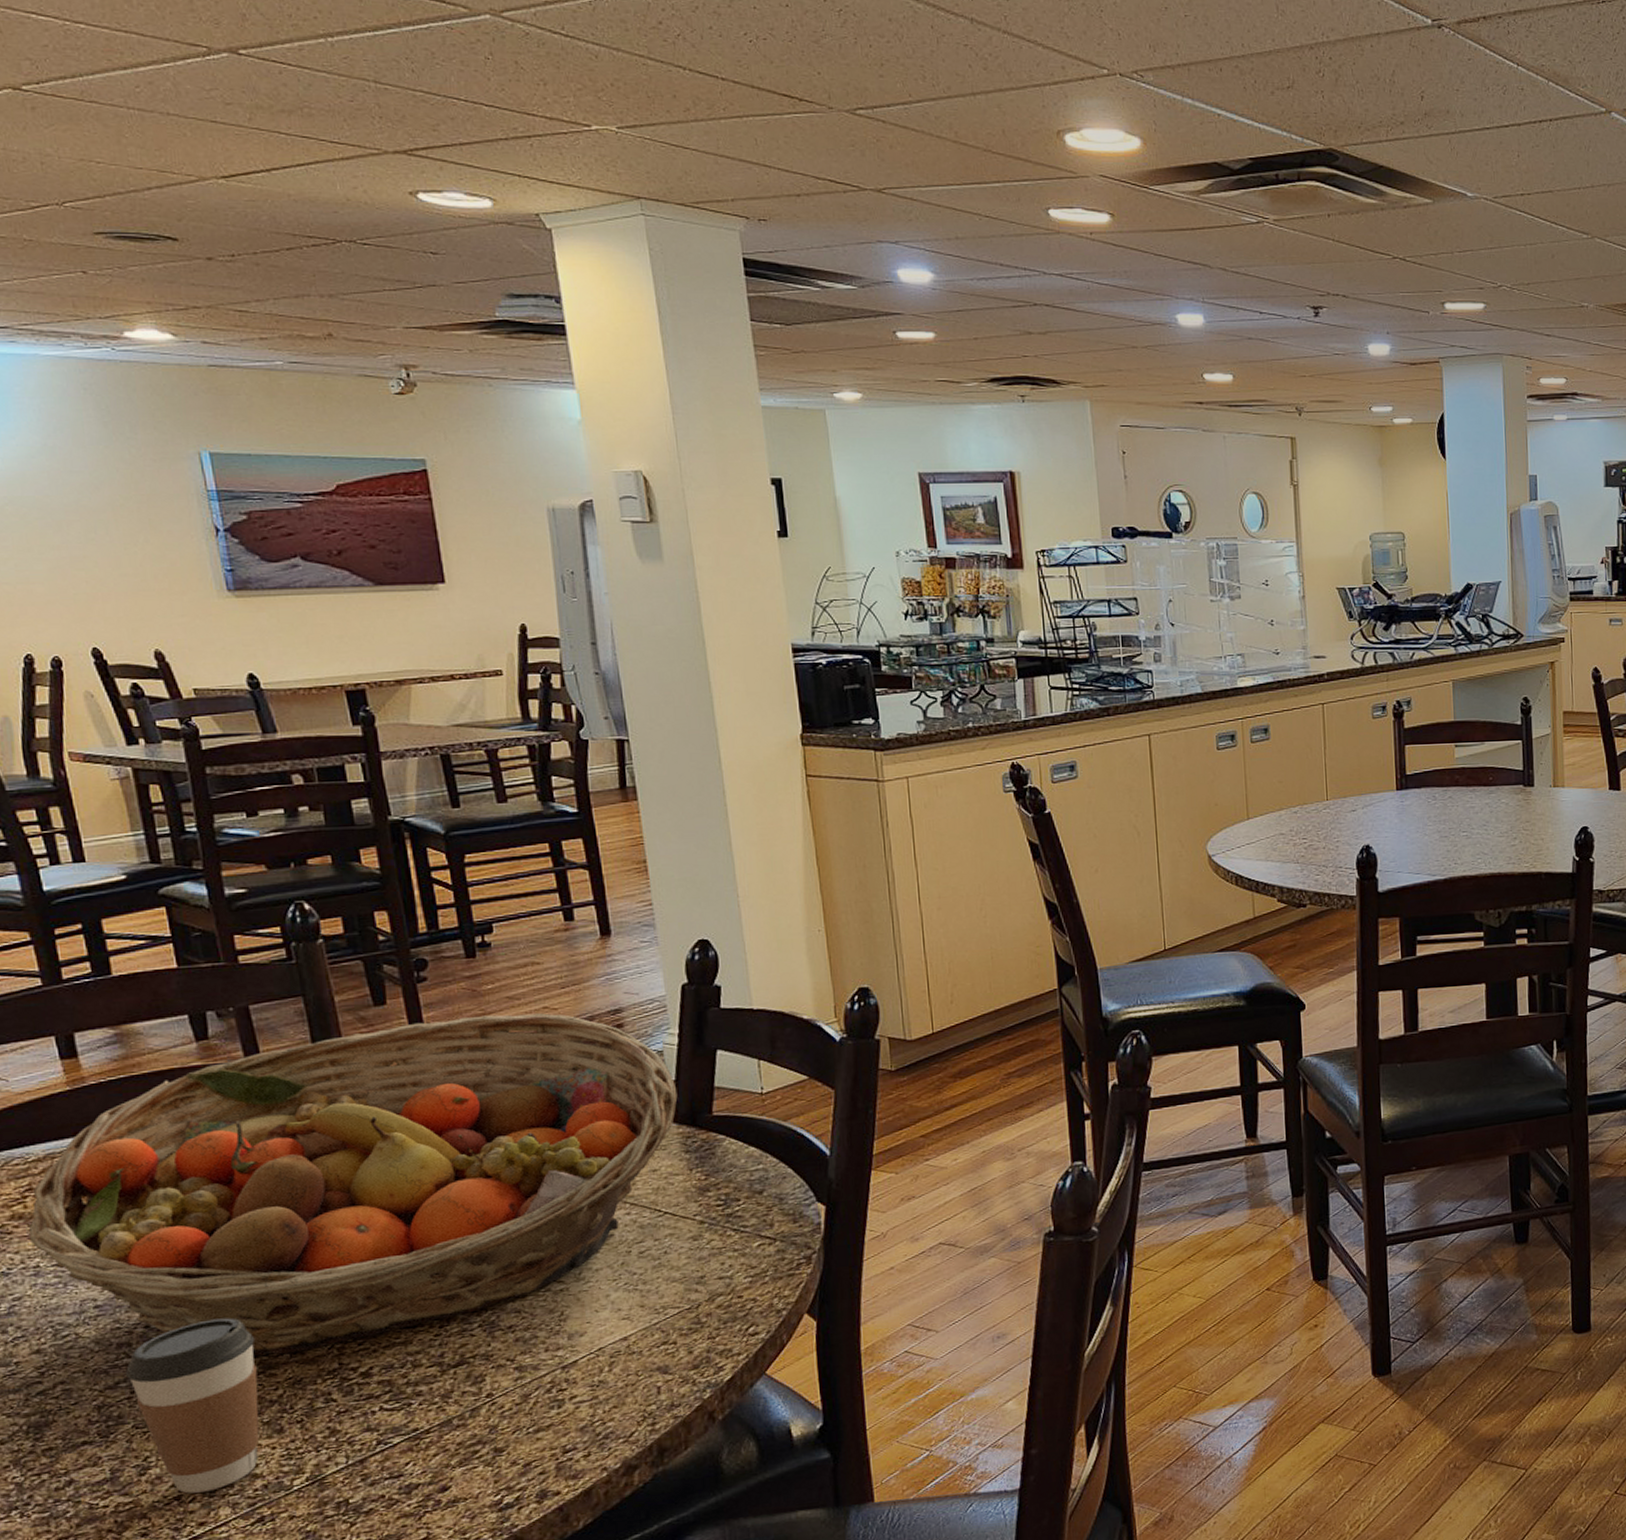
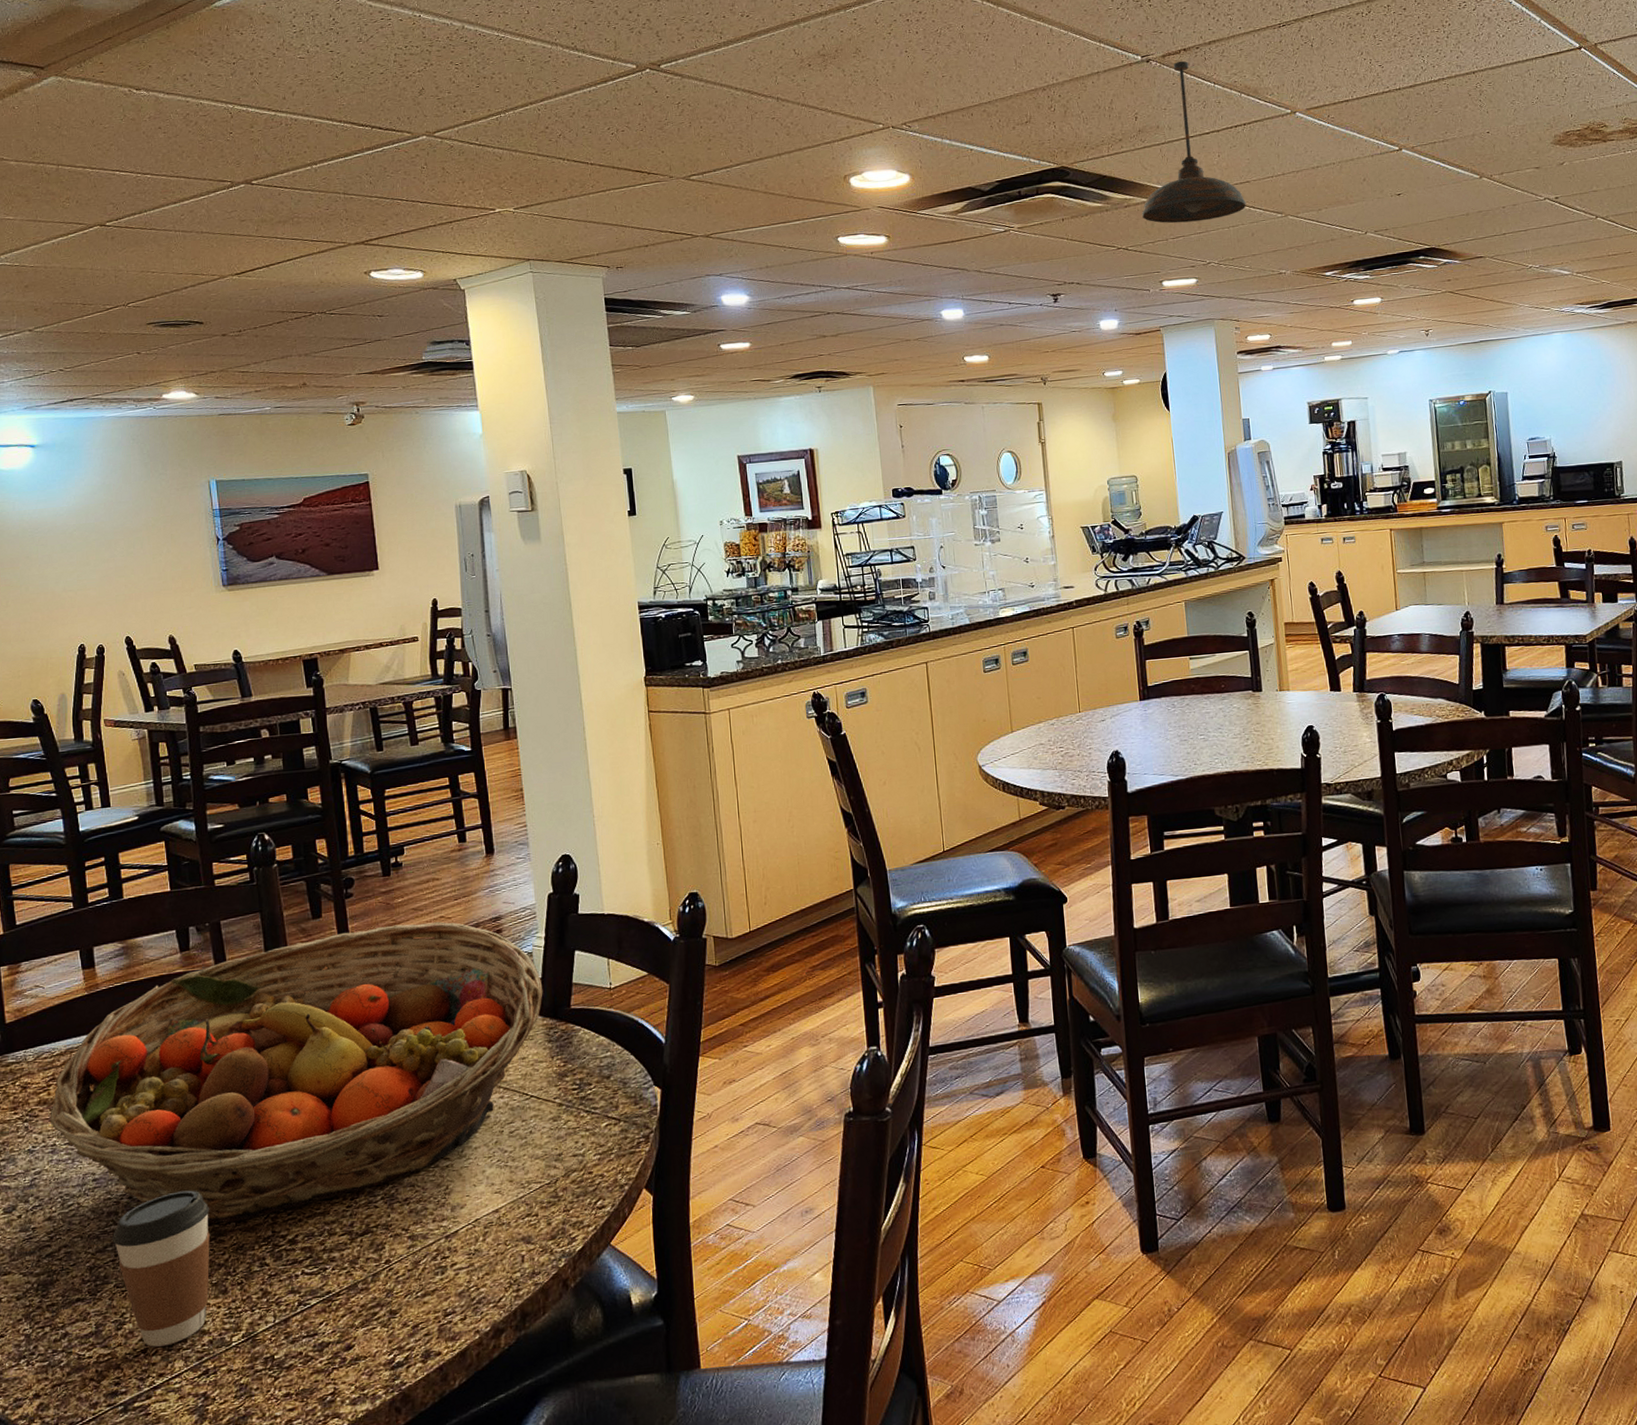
pendant light: none [1423,32,1547,234] -> present [1141,61,1246,224]

